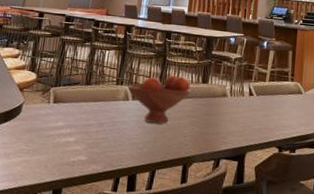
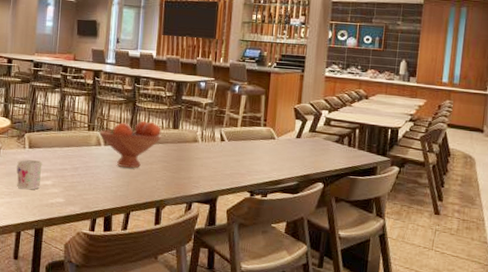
mug: none [37,114,67,147] -> present [16,159,43,190]

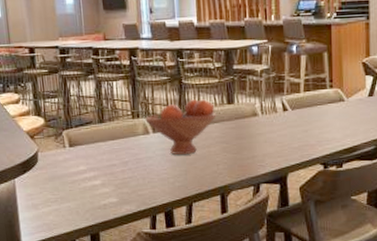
mug: present [16,159,43,190] -> none [58,159,90,194]

